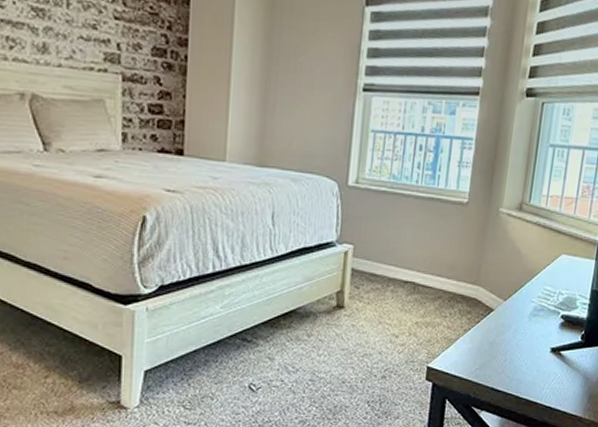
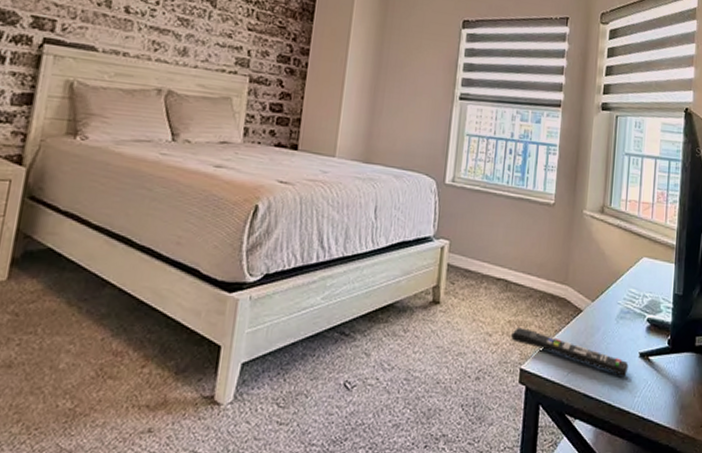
remote control: none [417,328,539,370] -> present [510,328,629,376]

